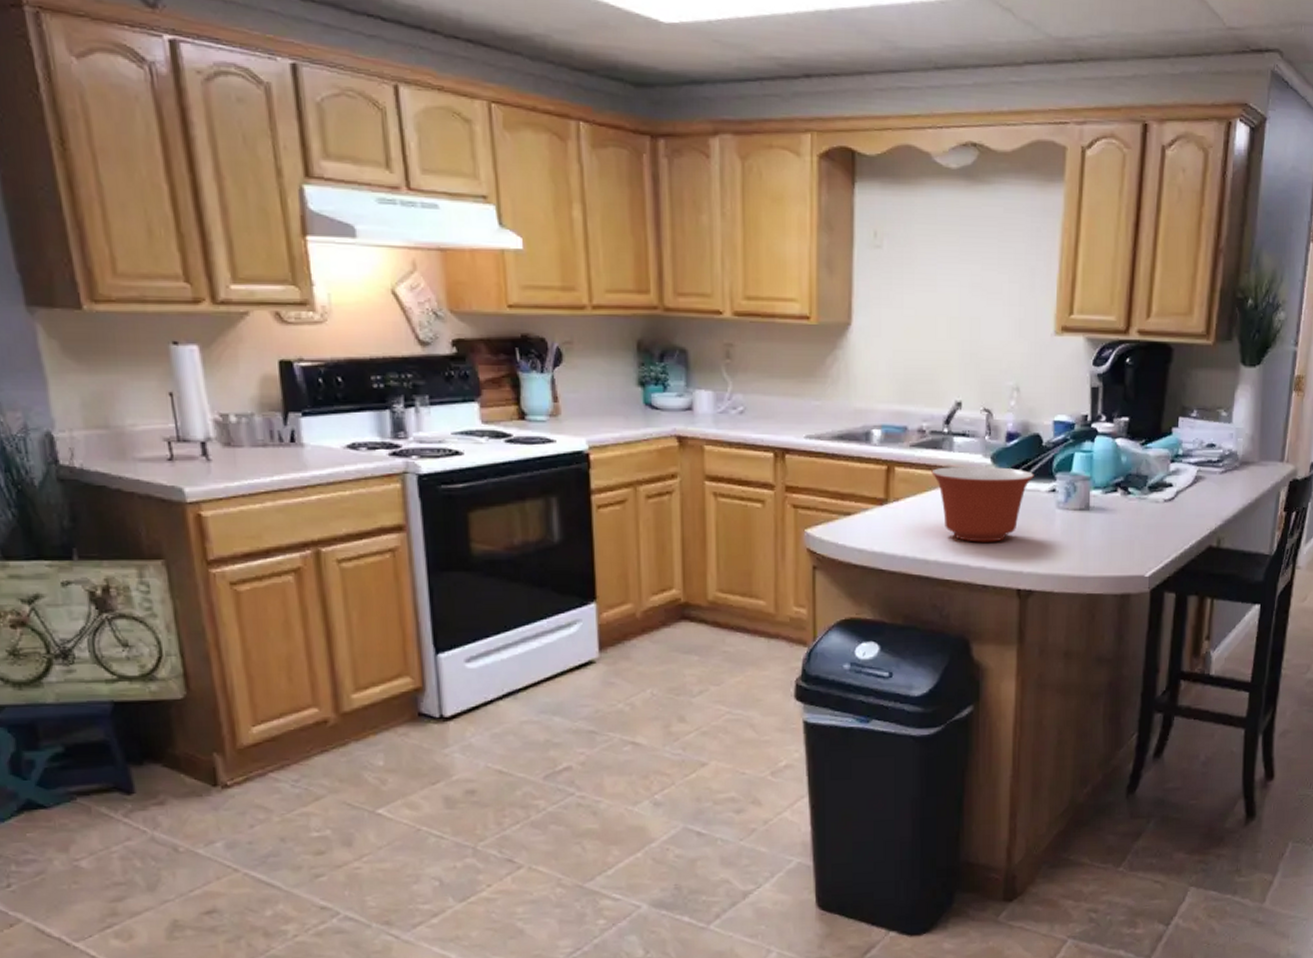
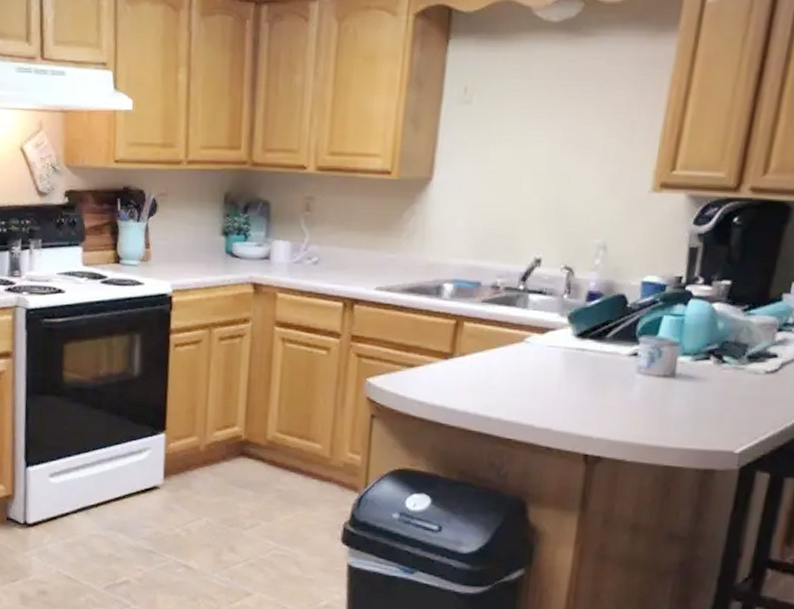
mixing bowl: present [931,467,1034,542] -> none [502,324,615,404]

